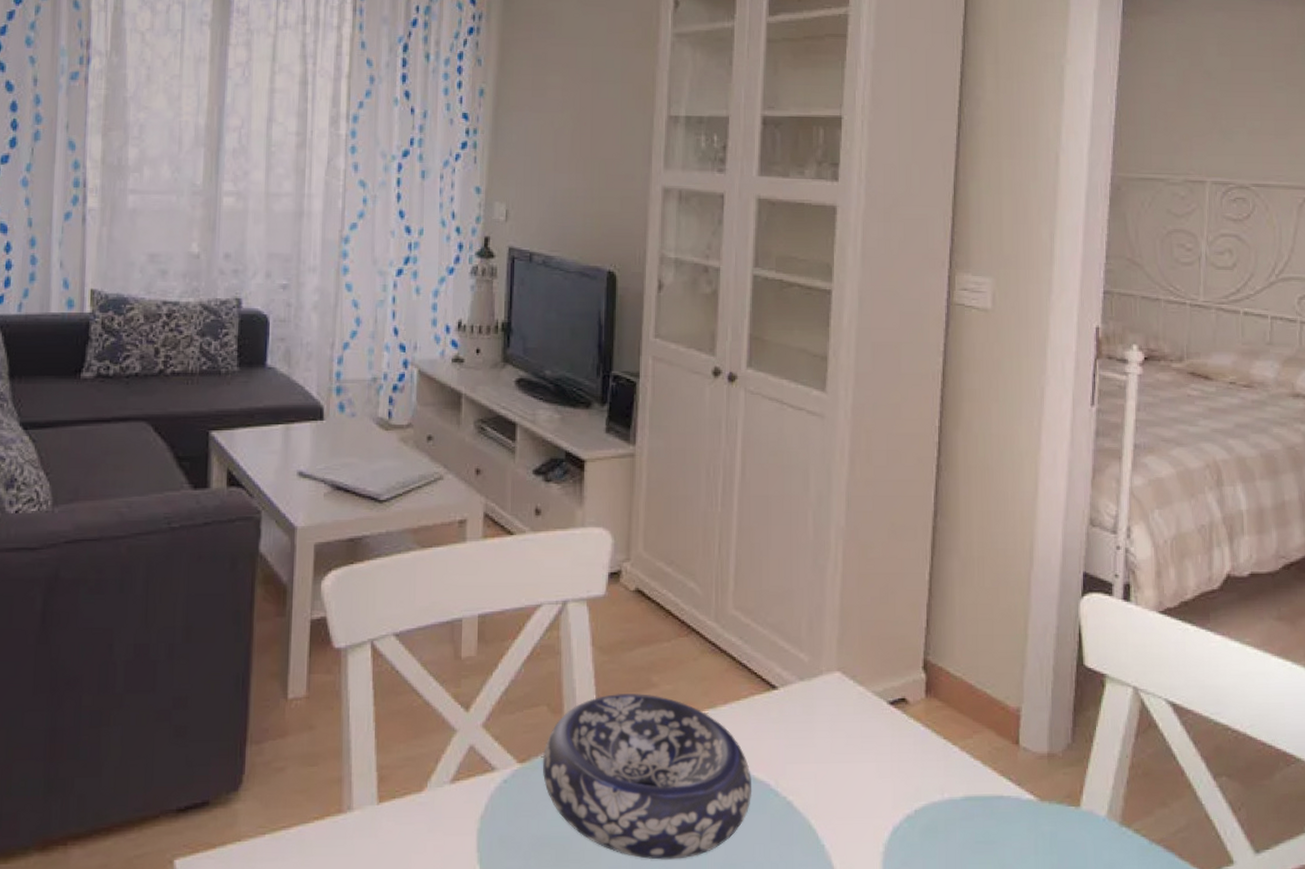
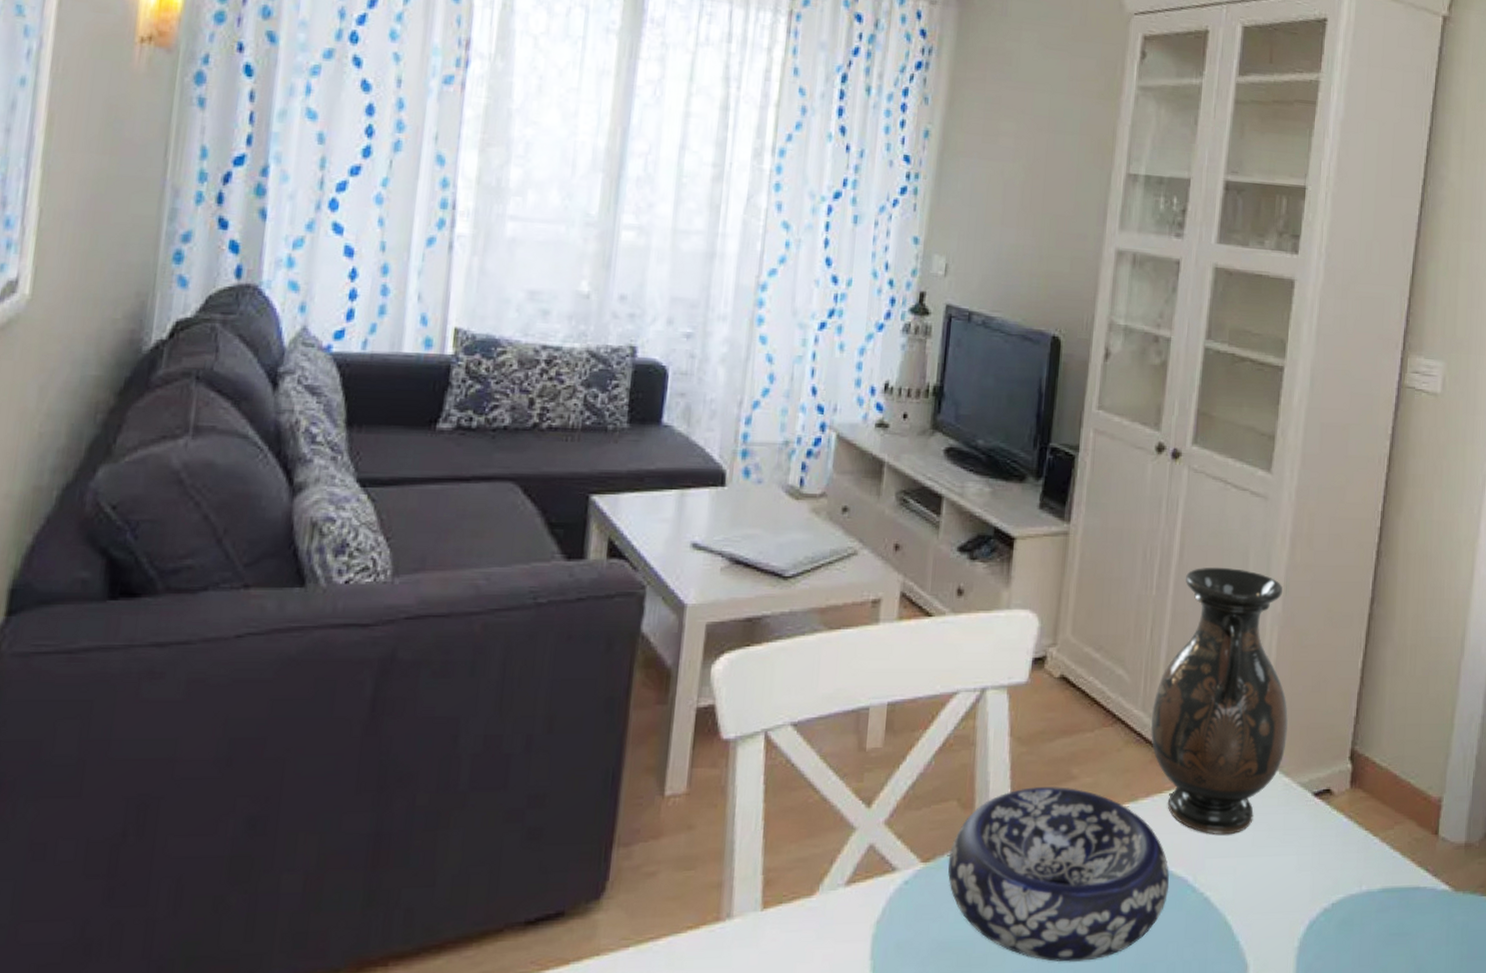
vase: none [724,484,858,742] -> present [1150,567,1288,835]

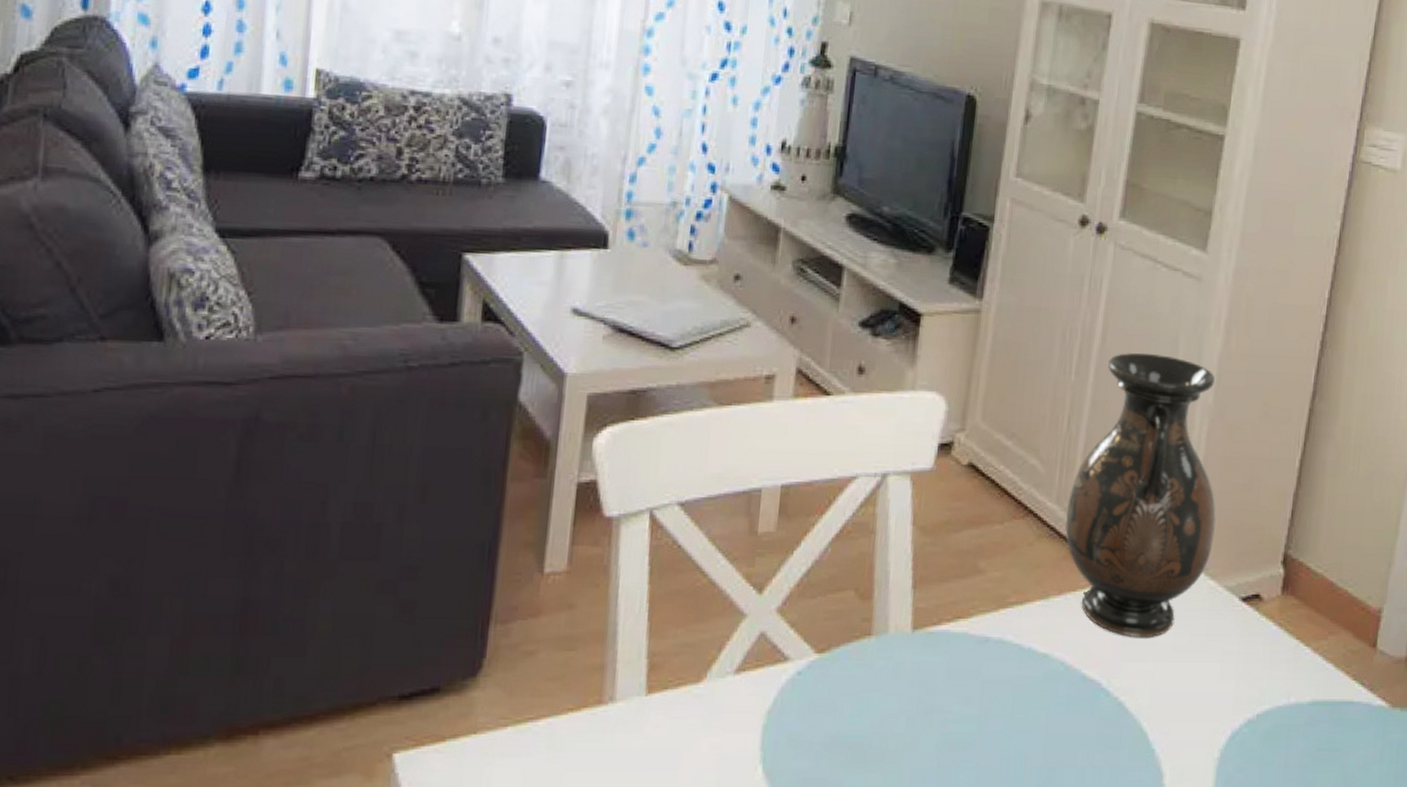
decorative bowl: present [948,787,1169,962] -> none [844,580,1081,762]

